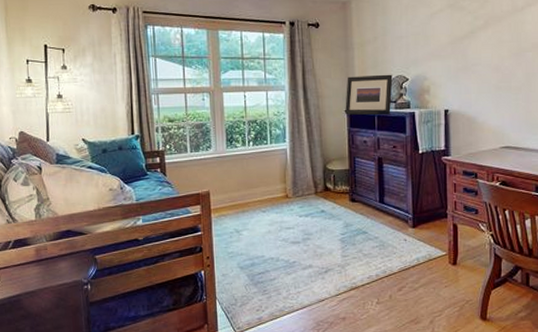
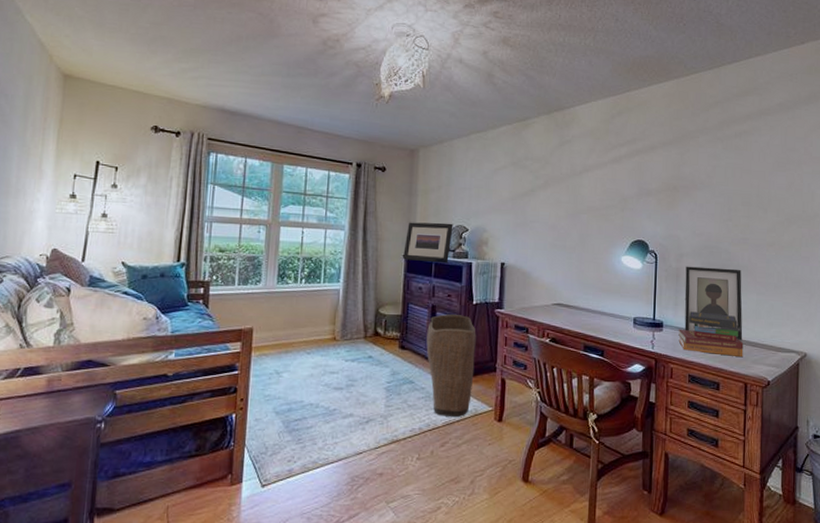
laundry basket: none [375,165,426,263] -> present [426,314,476,417]

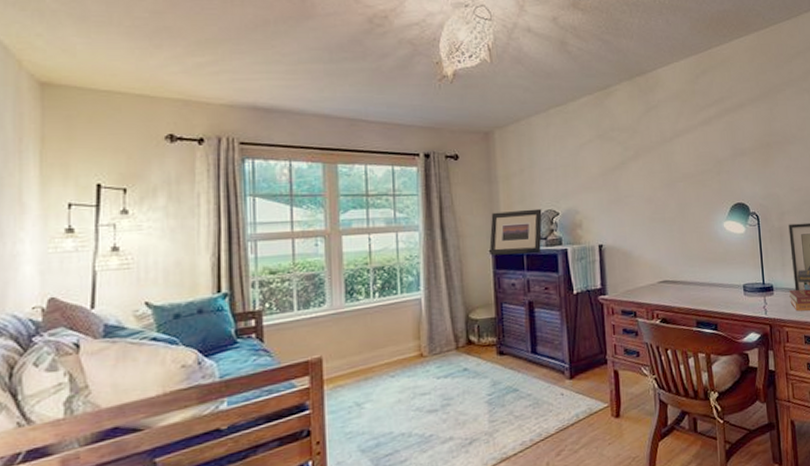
laundry basket: present [426,314,476,417] -> none [526,307,584,422]

